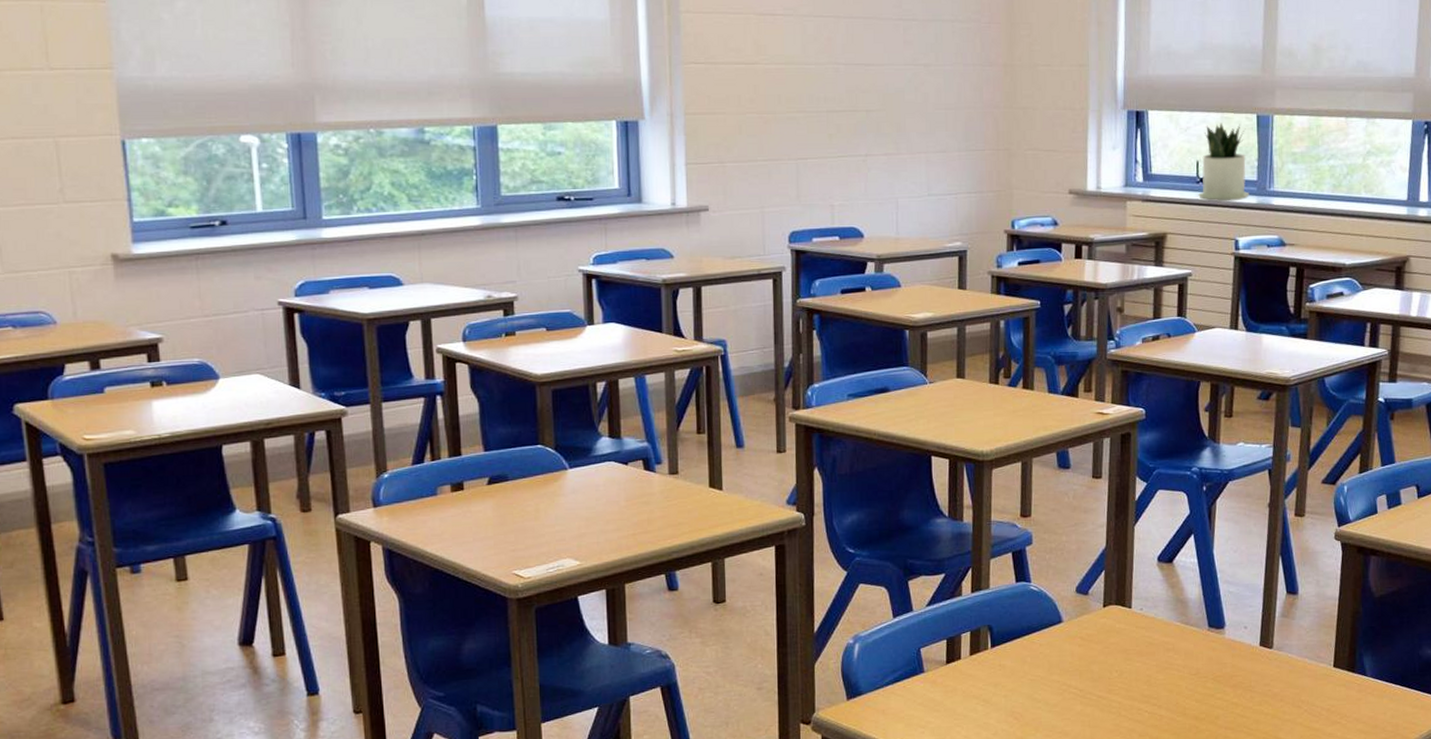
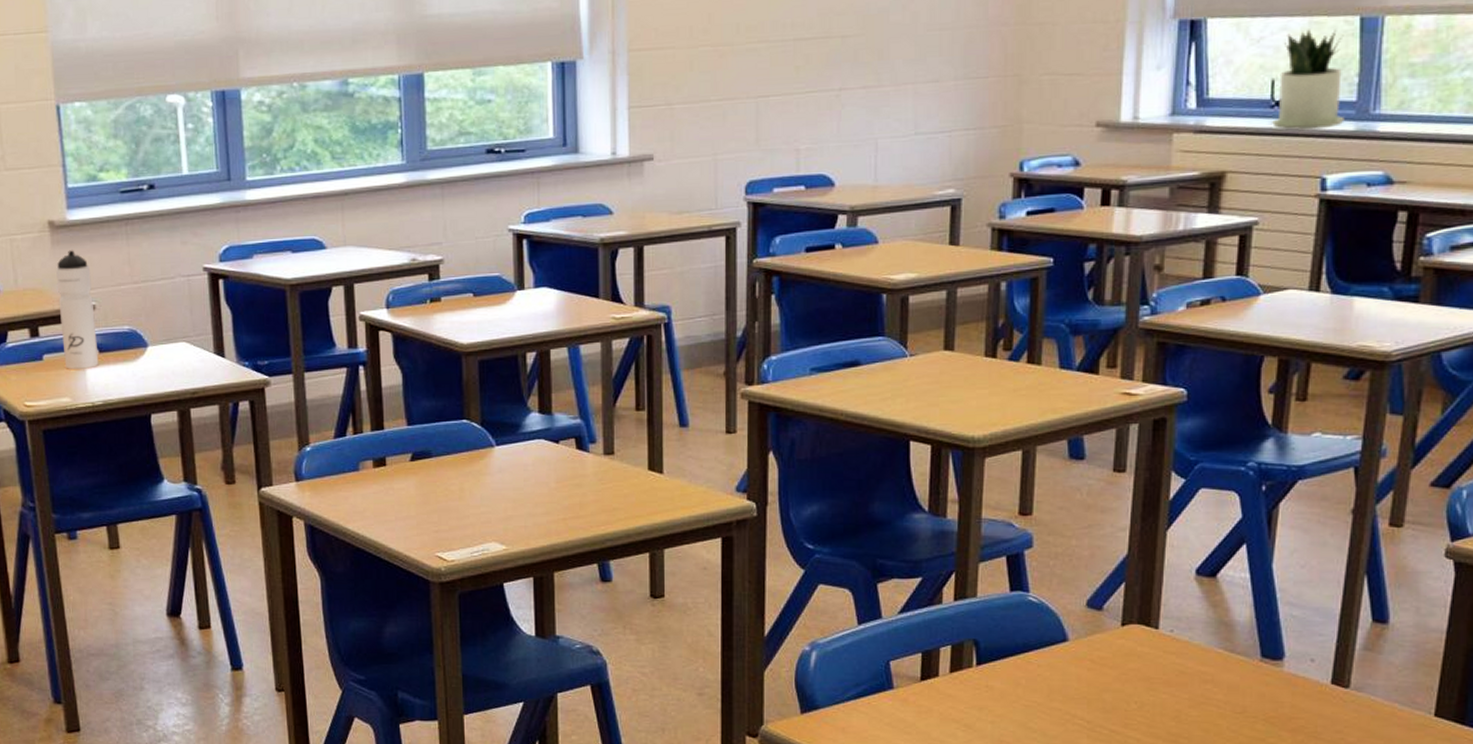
water bottle: none [119,283,166,402] -> present [55,250,99,369]

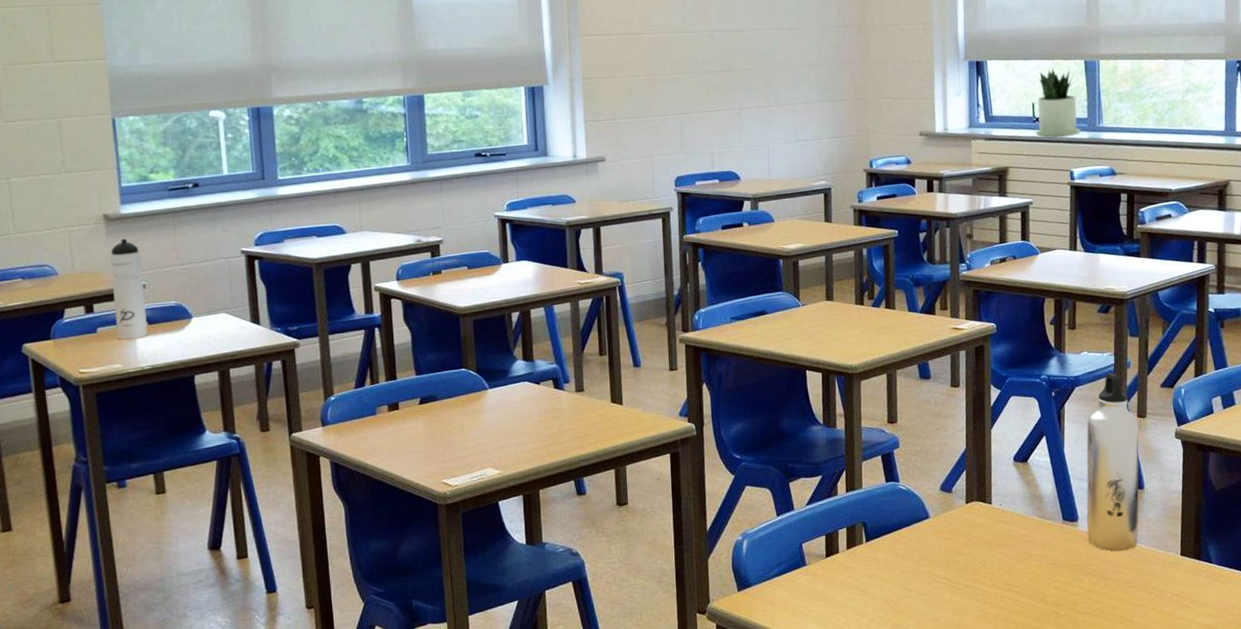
water bottle: none [1295,463,1390,704] -> present [1086,372,1139,552]

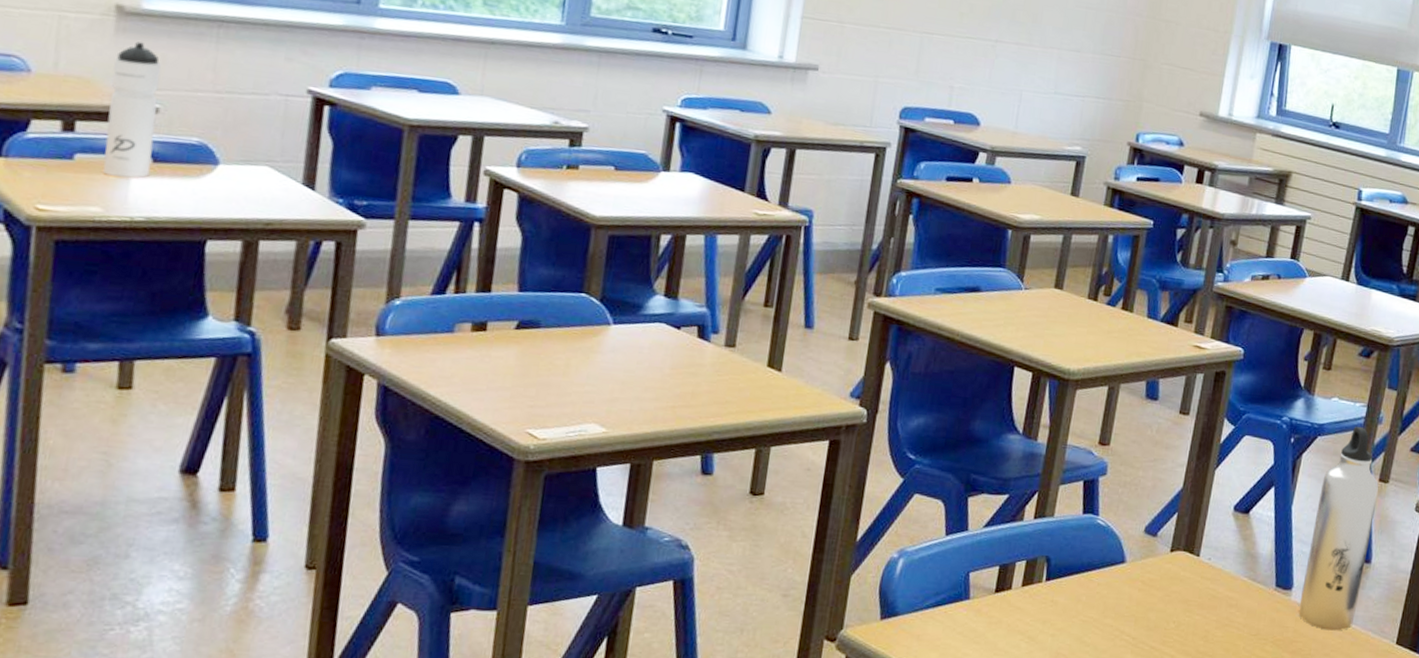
planter: present [1035,68,1081,139] -> none [1329,70,1385,151]

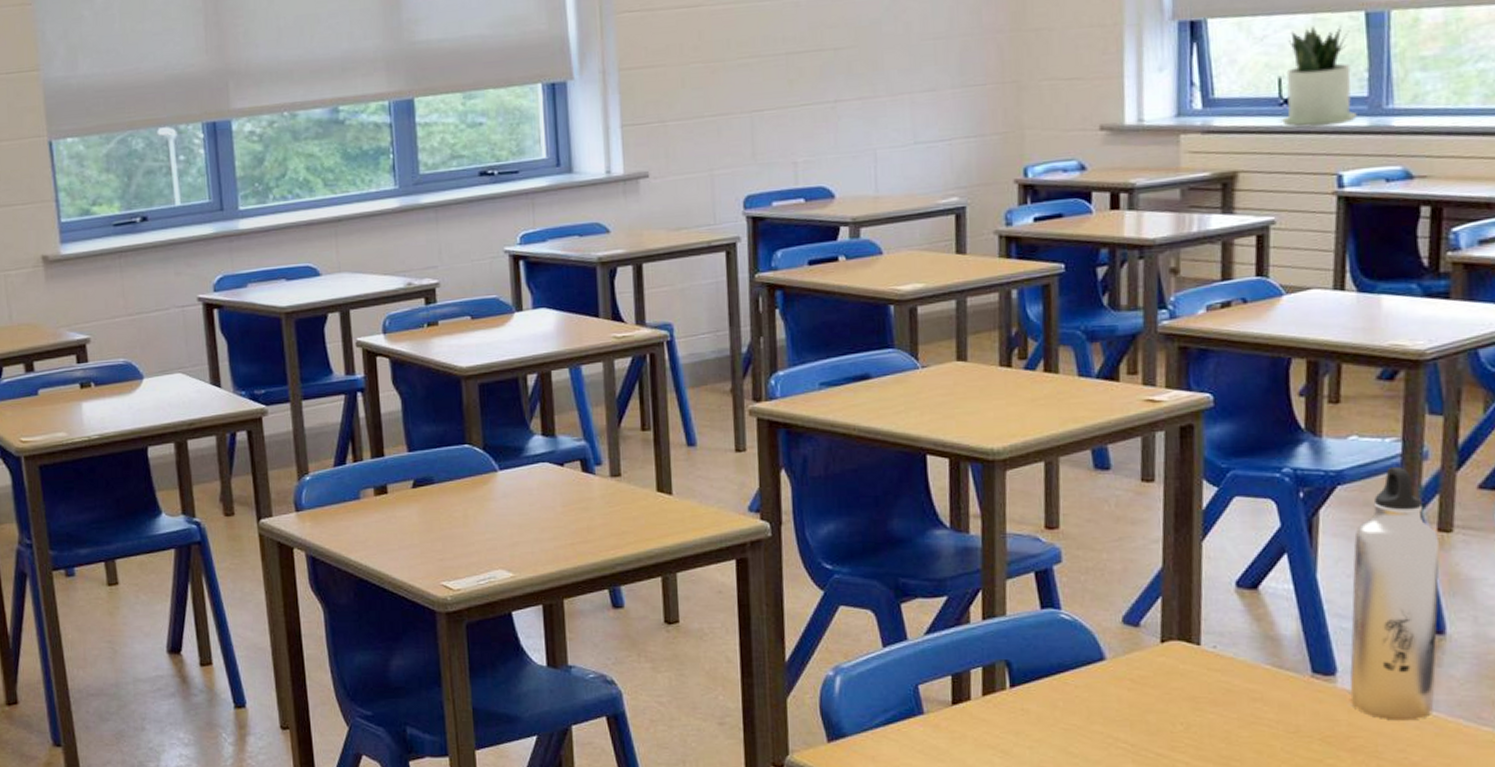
water bottle: present [102,41,162,179] -> none [49,284,95,404]
planter: none [1329,70,1385,151] -> present [1282,25,1357,129]

